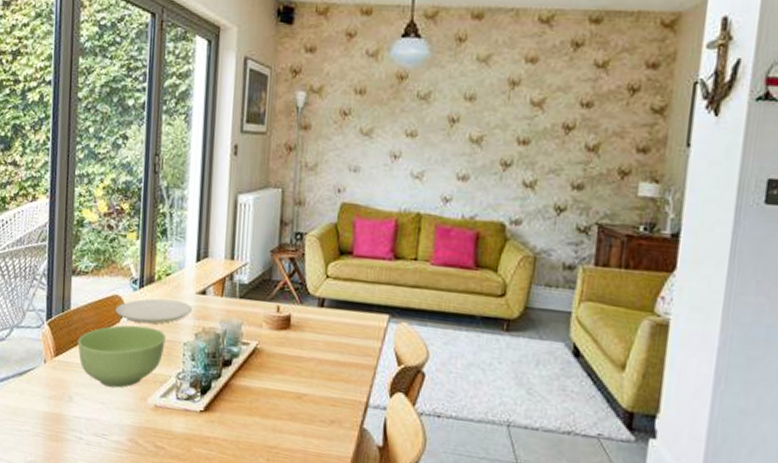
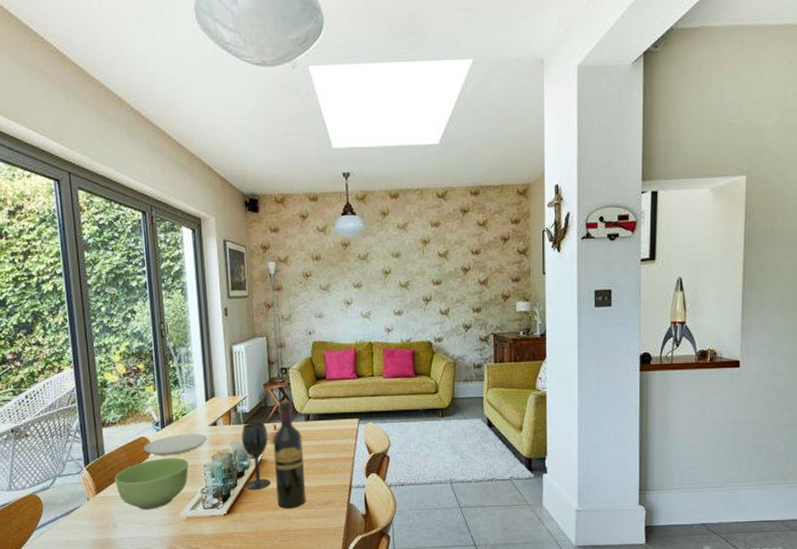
wine glass: none [232,297,268,387] -> present [241,421,270,490]
wine bottle: none [268,274,312,420] -> present [273,399,306,509]

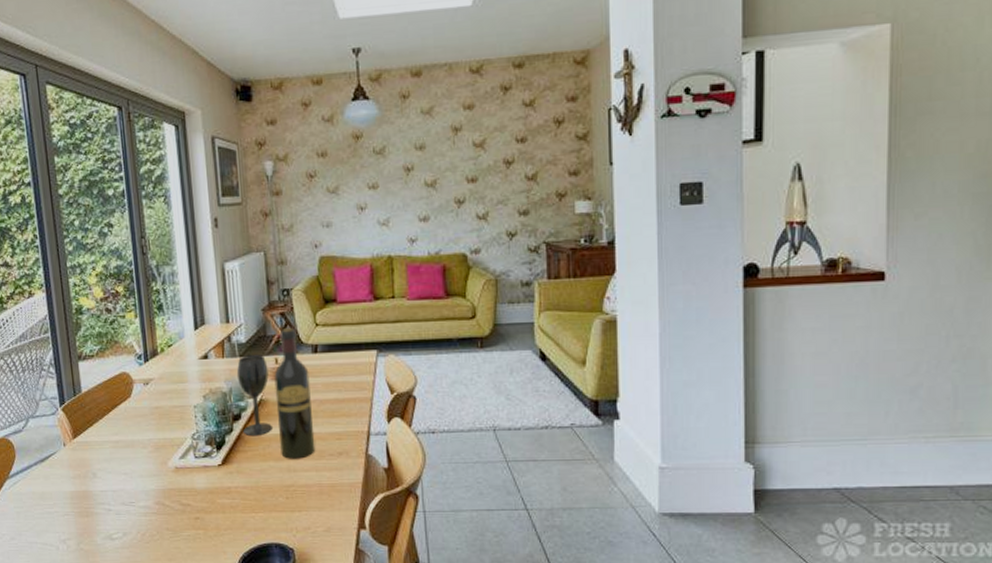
bowl: present [114,457,189,510] -> none [93,396,177,458]
plate: present [144,434,207,456] -> none [125,368,197,394]

